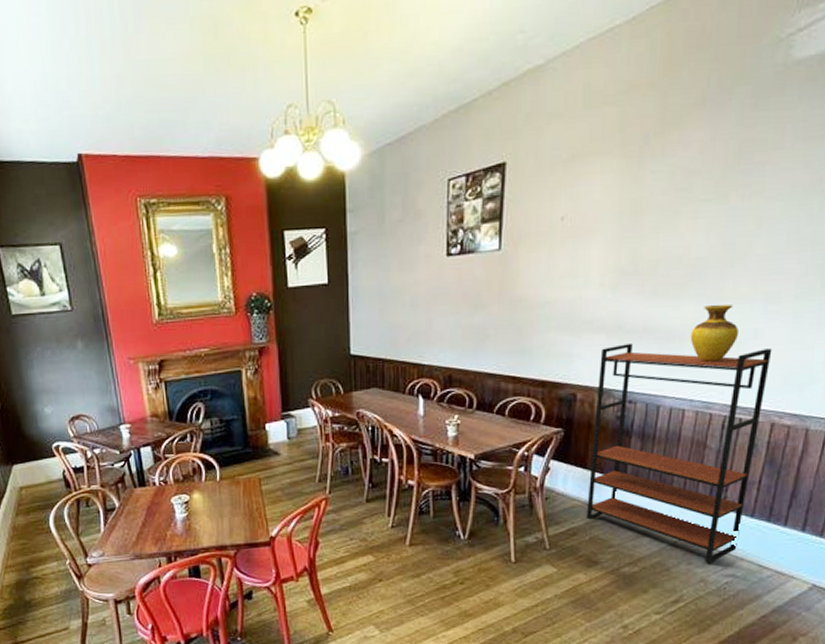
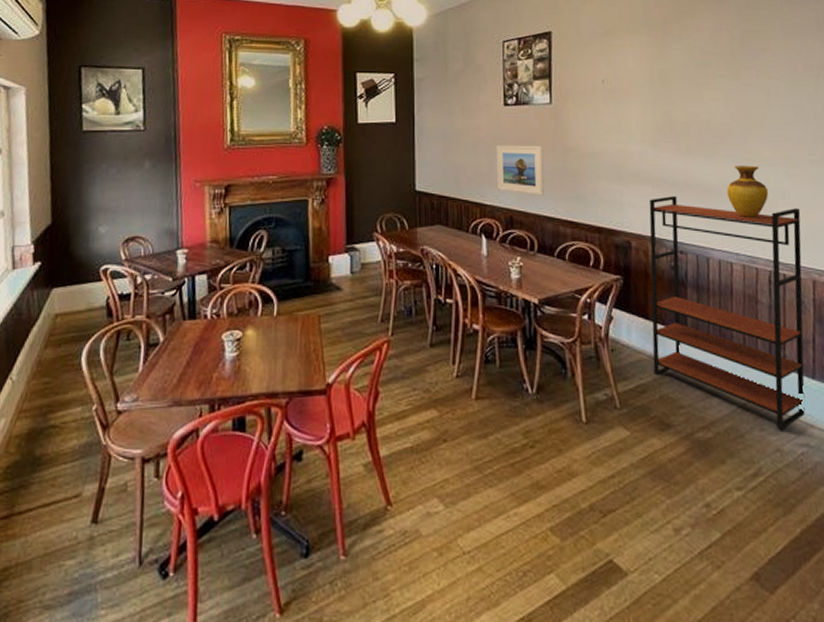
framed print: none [436,298,489,352] -> present [496,145,544,195]

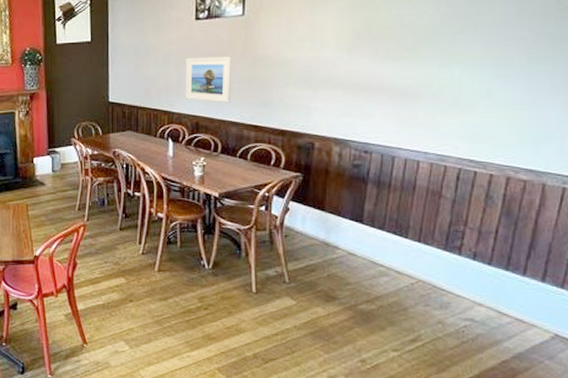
bookshelf: present [649,196,805,431] -> none [324,100,506,307]
vase: present [726,166,769,217] -> none [423,67,472,118]

